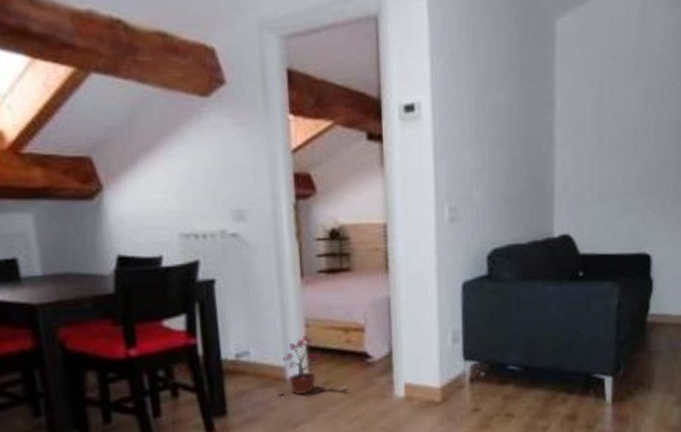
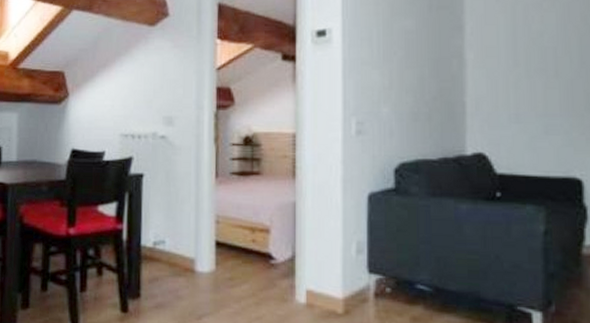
potted plant: present [277,334,324,396] -> none [185,230,228,289]

